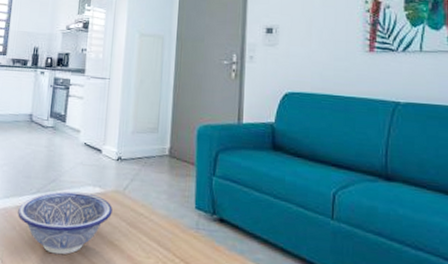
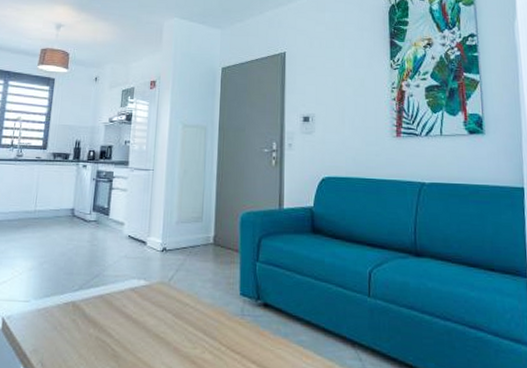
decorative bowl: present [17,191,112,255] -> none [59,285,158,353]

